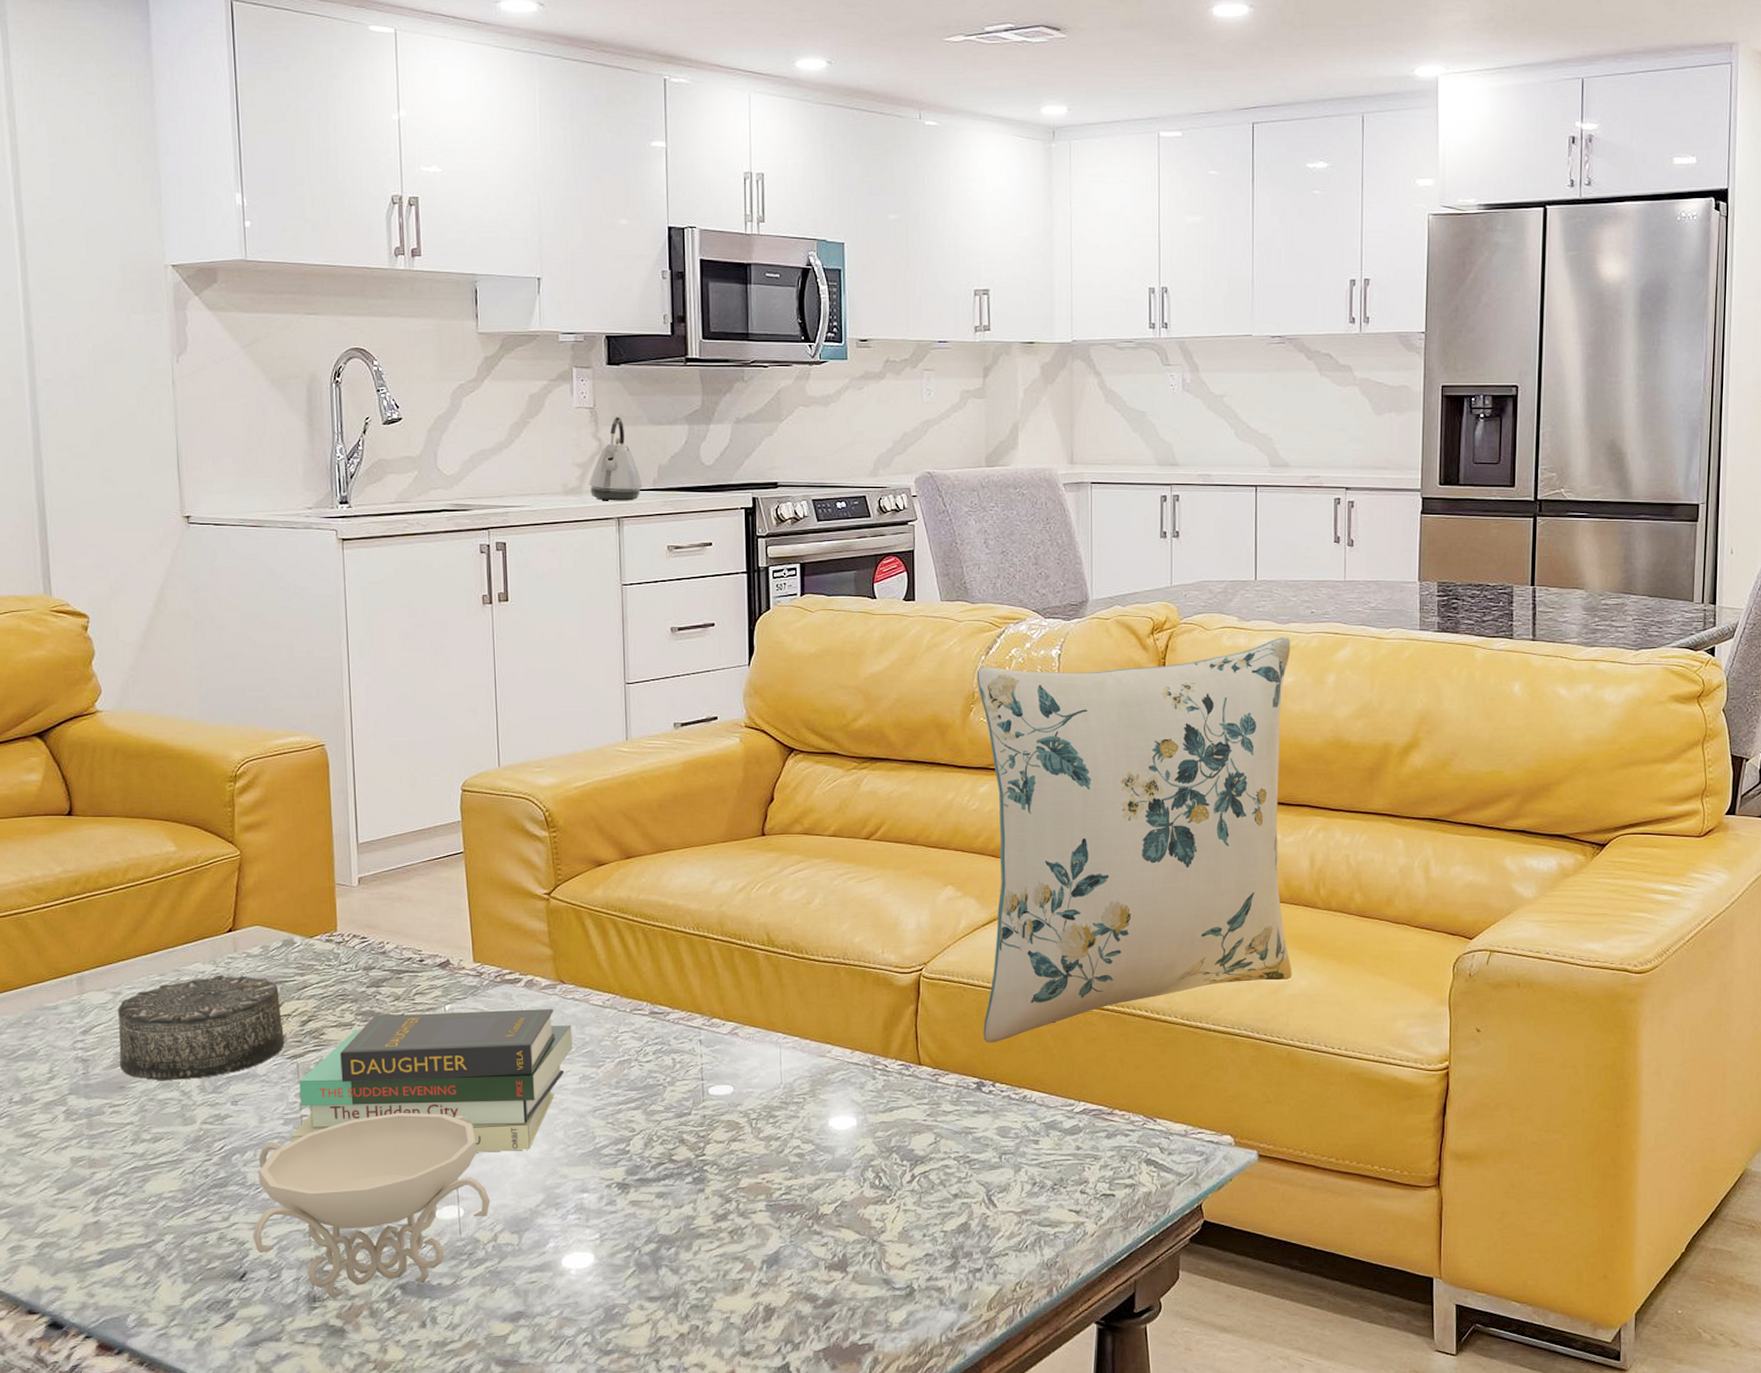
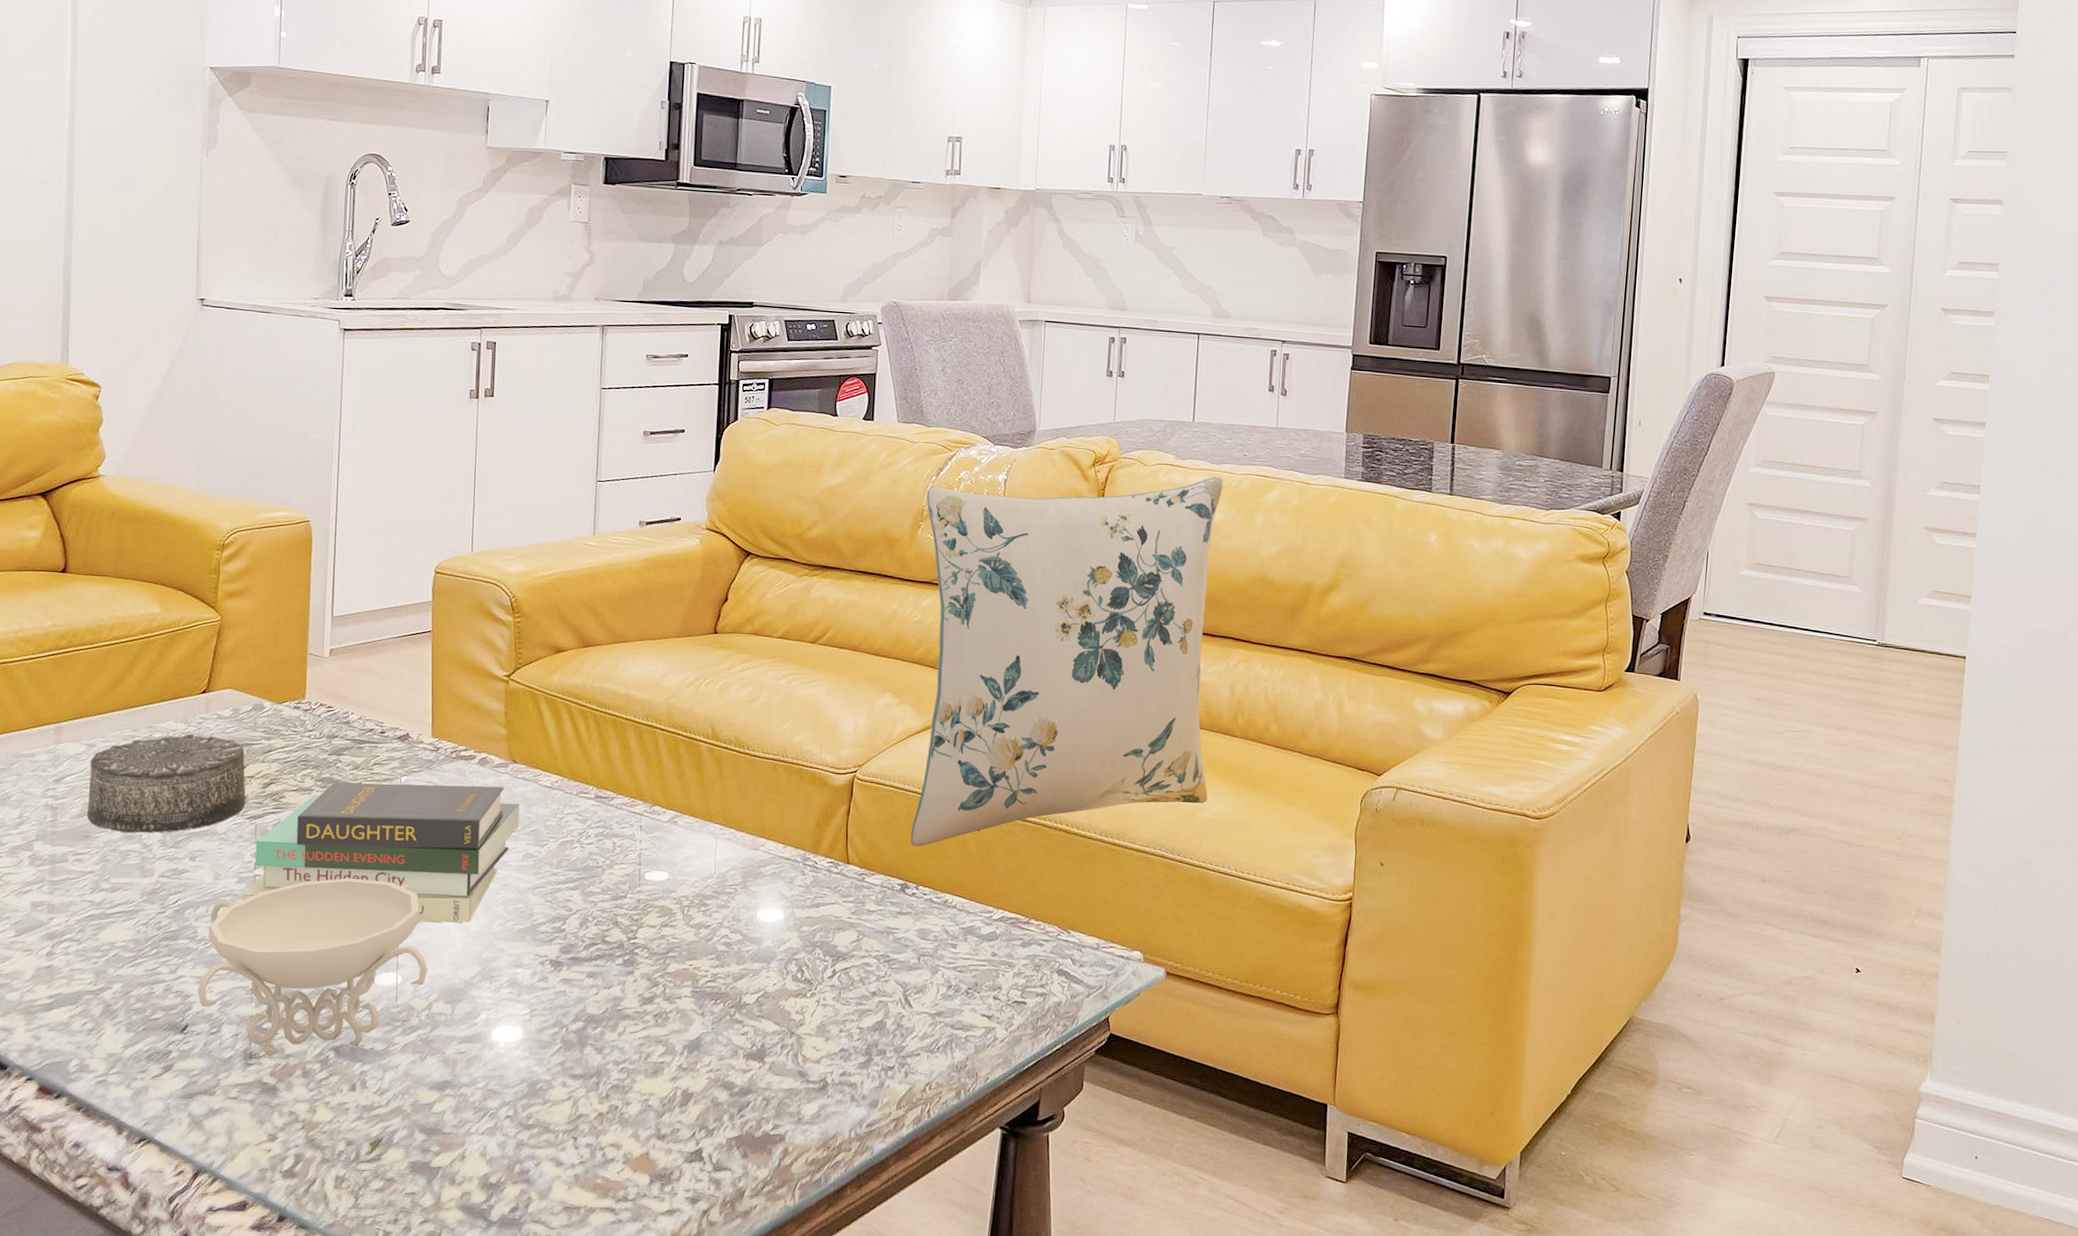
kettle: present [589,417,642,501] -> none [578,232,628,311]

